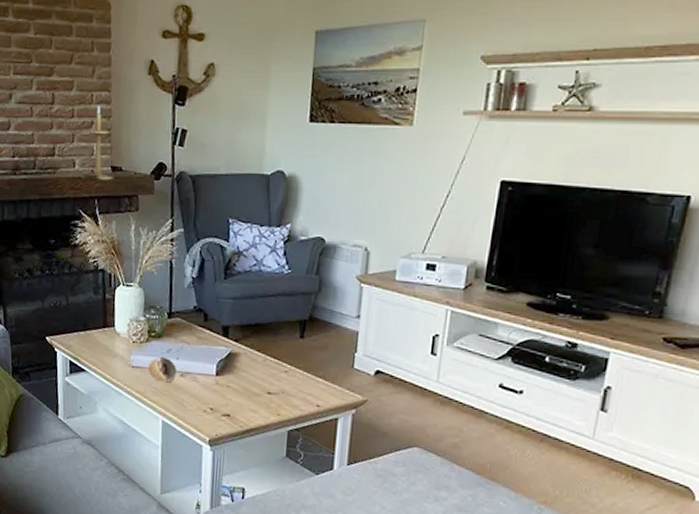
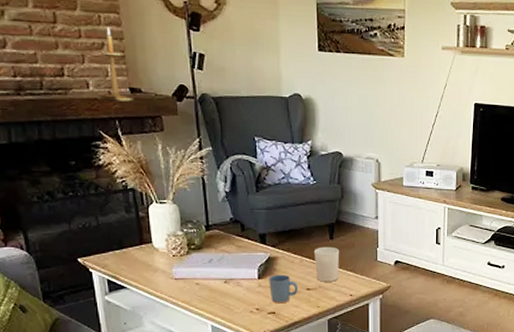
seashell: present [148,356,179,383] -> none [191,266,221,290]
mug: none [226,372,258,406] -> present [269,274,298,304]
candle holder: none [279,346,310,388] -> present [313,246,340,282]

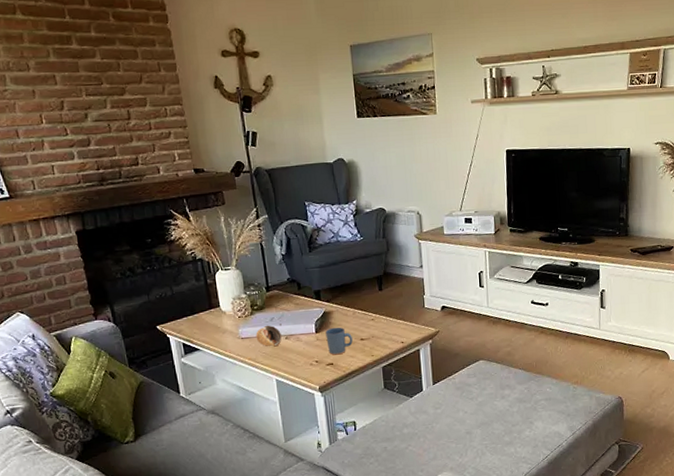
candlestick: present [97,26,134,102] -> none [167,117,198,183]
seashell: none [191,266,221,290] -> present [256,324,282,347]
candle holder: present [313,246,340,282] -> none [364,297,390,332]

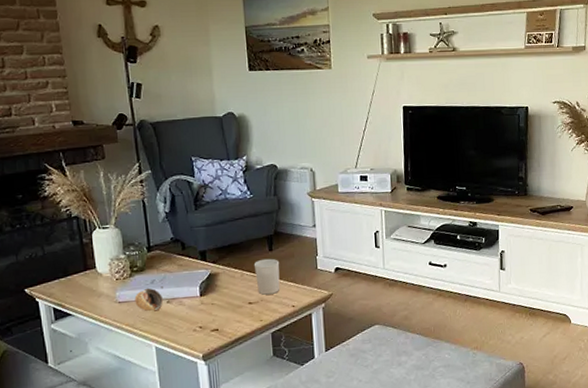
mug: present [325,327,353,355] -> none [211,290,240,321]
candle holder: none [364,297,390,332] -> present [253,258,280,295]

